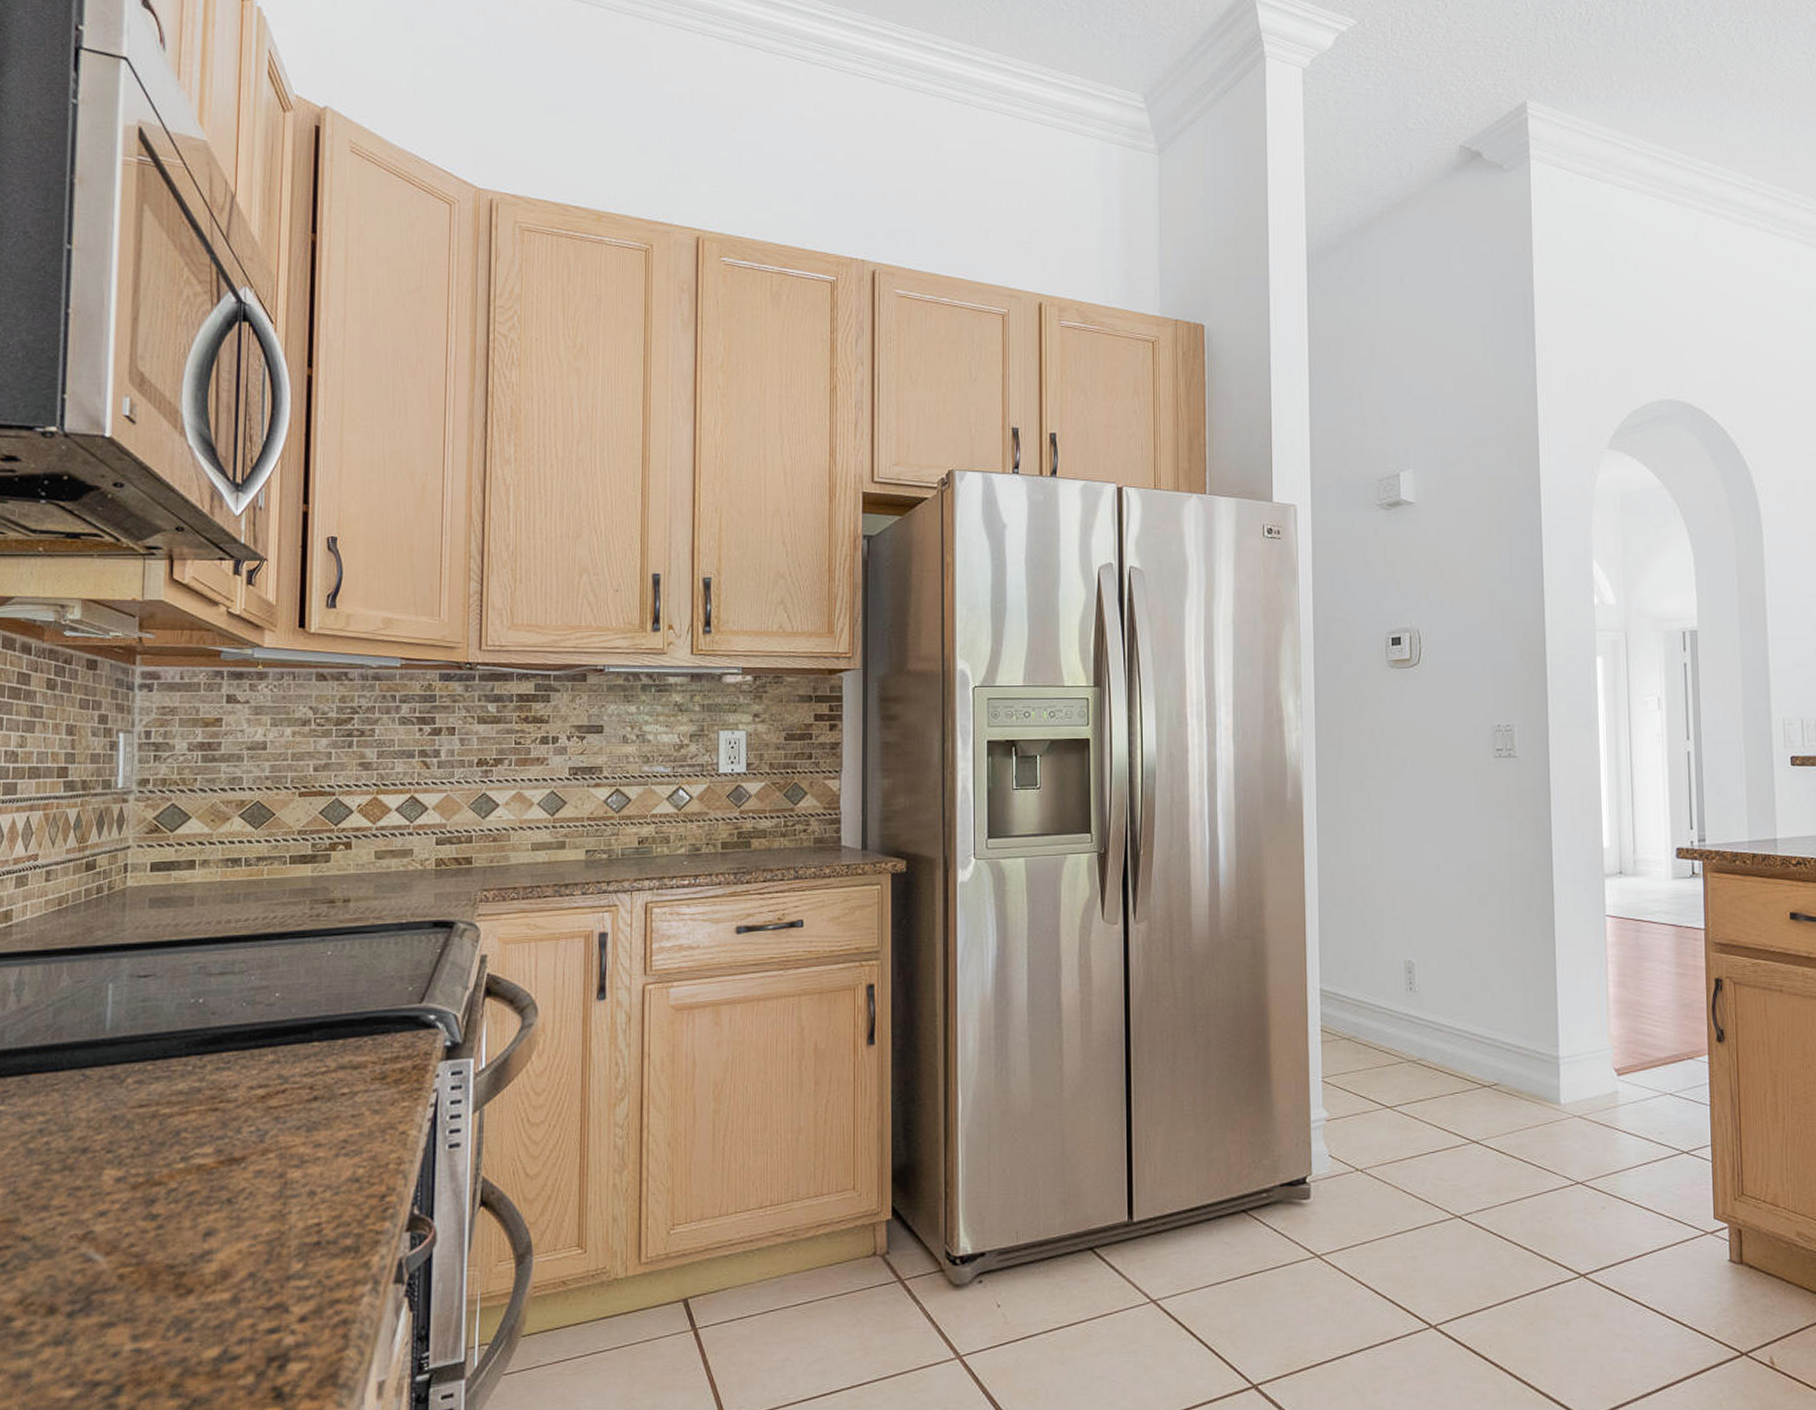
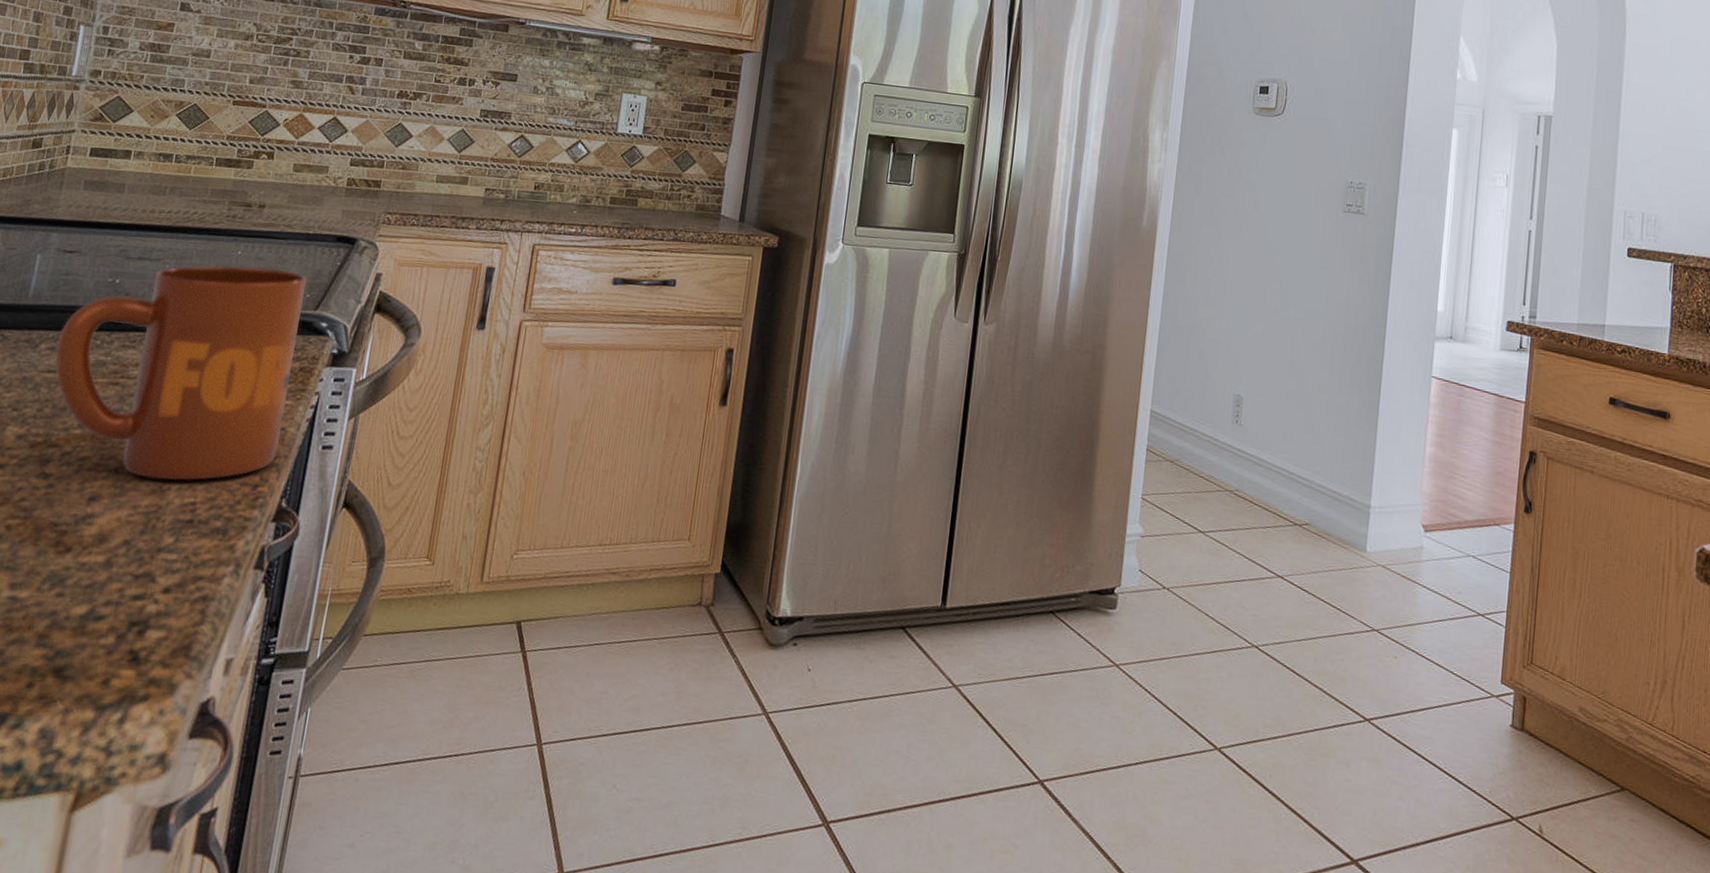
mug: none [144,964,406,1204] -> present [55,265,307,481]

